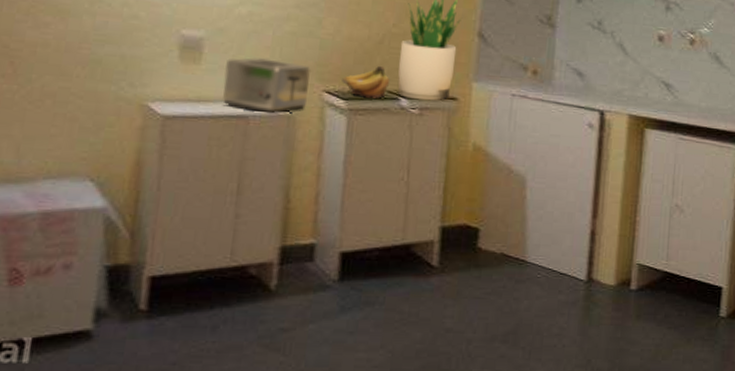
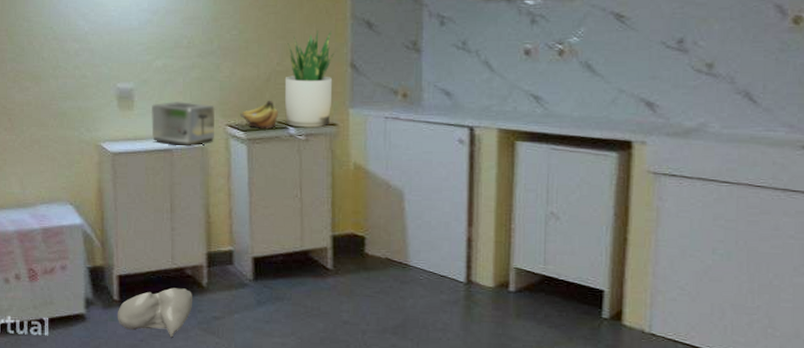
plastic bag: none [140,292,256,358] -> present [117,288,193,338]

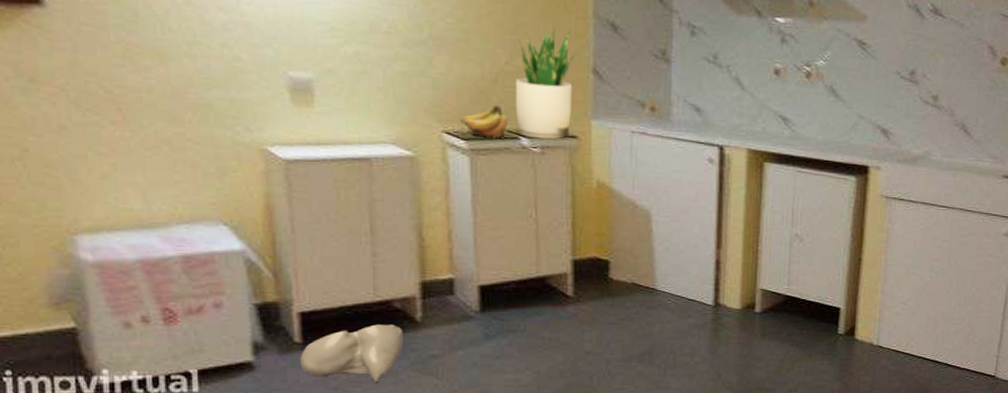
toaster: present [151,102,216,147] -> none [339,99,428,156]

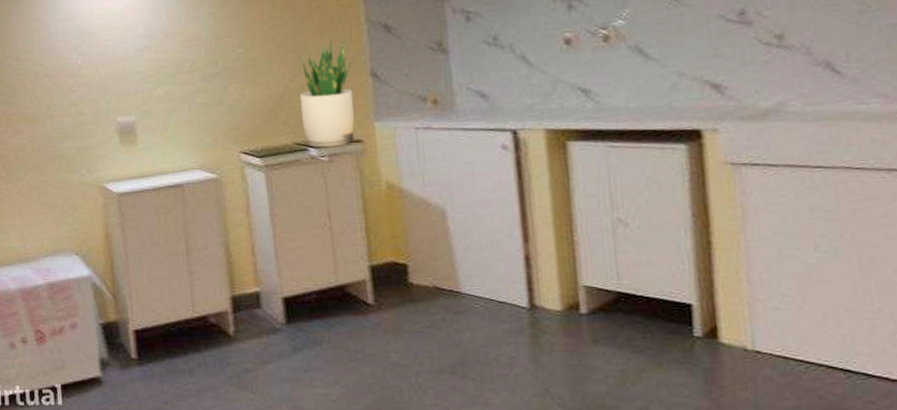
plastic bag: present [299,324,404,383] -> none [136,339,220,397]
fruit: present [460,106,507,138] -> none [254,121,296,153]

